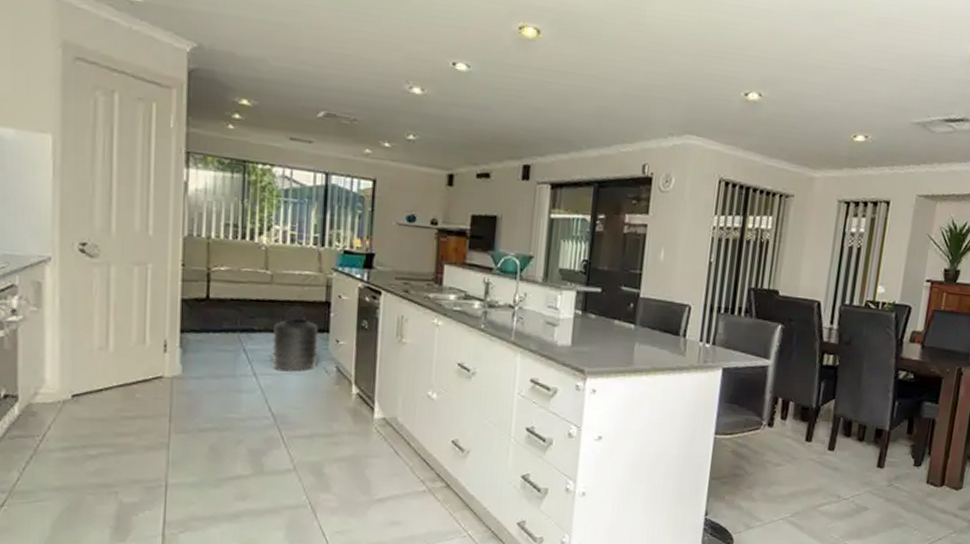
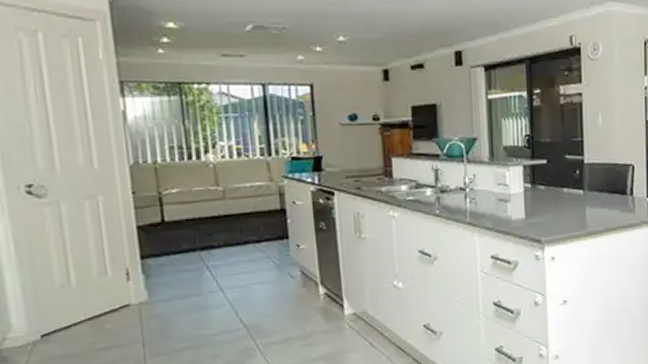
trash can: present [272,305,318,372] -> none [233,216,281,283]

